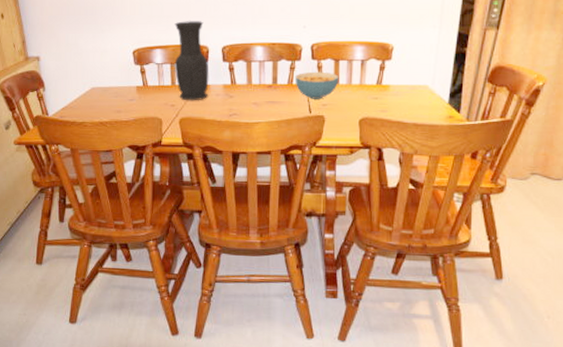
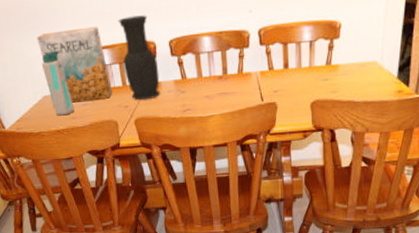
cereal box: none [93,27,161,97] -> present [37,26,112,103]
water bottle: none [94,45,121,108] -> present [41,50,75,116]
cereal bowl: present [295,71,339,99] -> none [244,57,289,87]

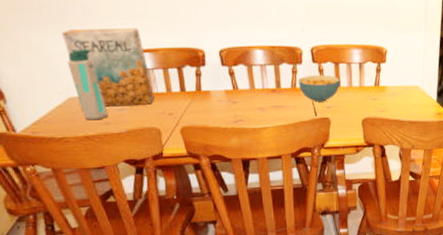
vase: present [118,15,160,101] -> none [162,22,209,109]
cereal bowl: none [244,57,289,87] -> present [298,75,340,102]

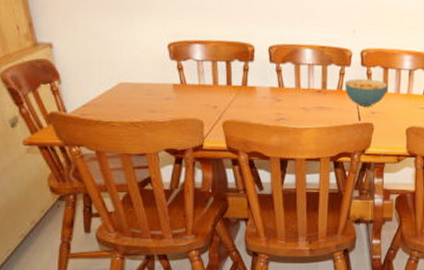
cereal box: present [62,28,155,107] -> none [120,16,201,96]
water bottle: present [67,49,109,121] -> none [121,35,155,107]

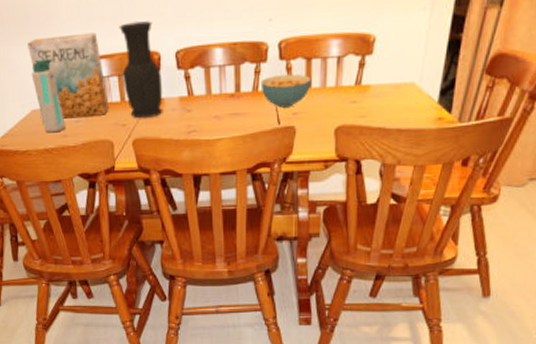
cereal box: none [120,16,201,96] -> present [27,32,109,119]
water bottle: none [121,35,155,107] -> present [31,58,66,133]
vase: none [215,15,255,104] -> present [119,21,163,119]

